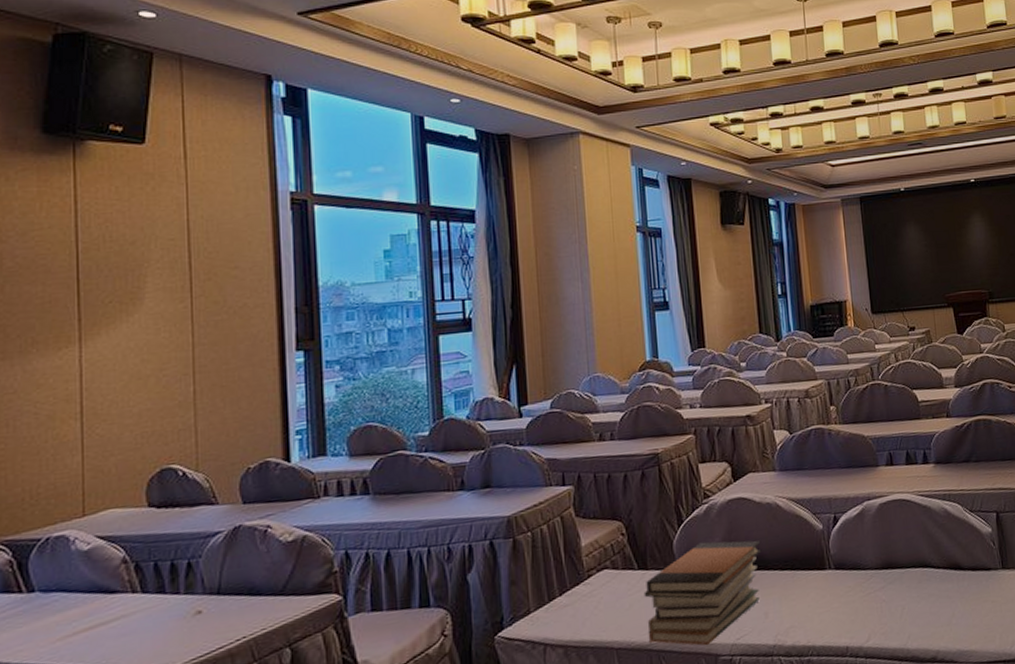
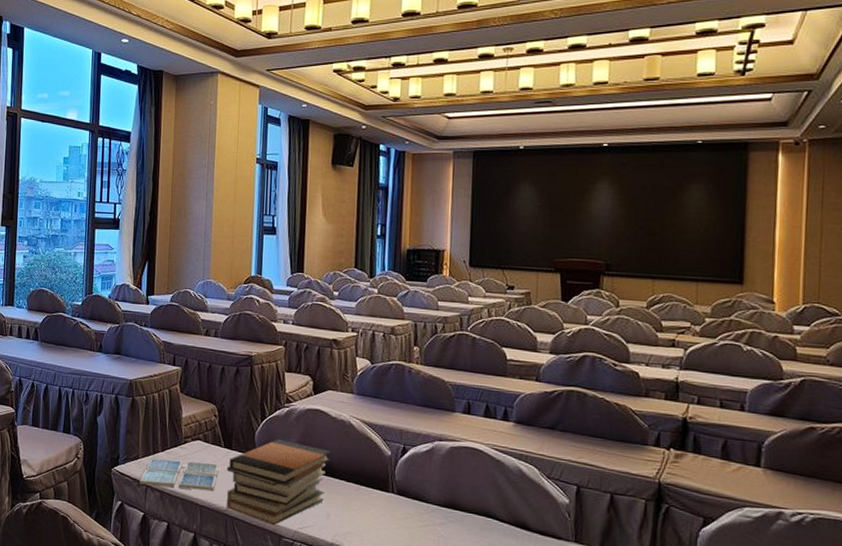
drink coaster: none [535,591,635,646] -> present [140,458,219,491]

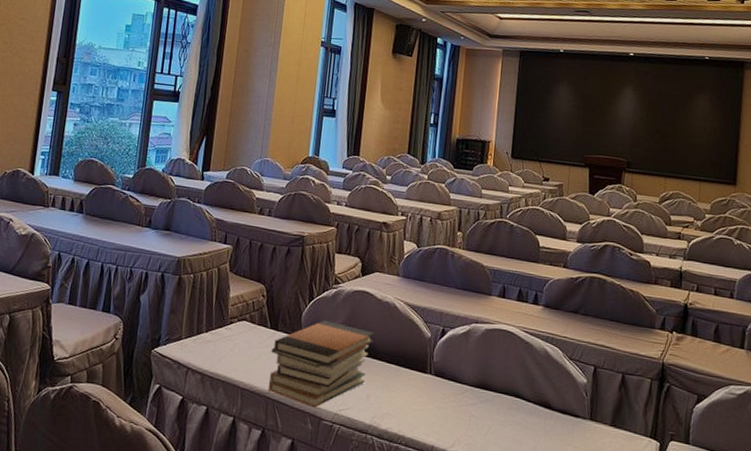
drink coaster: present [140,458,219,491] -> none [180,339,264,374]

